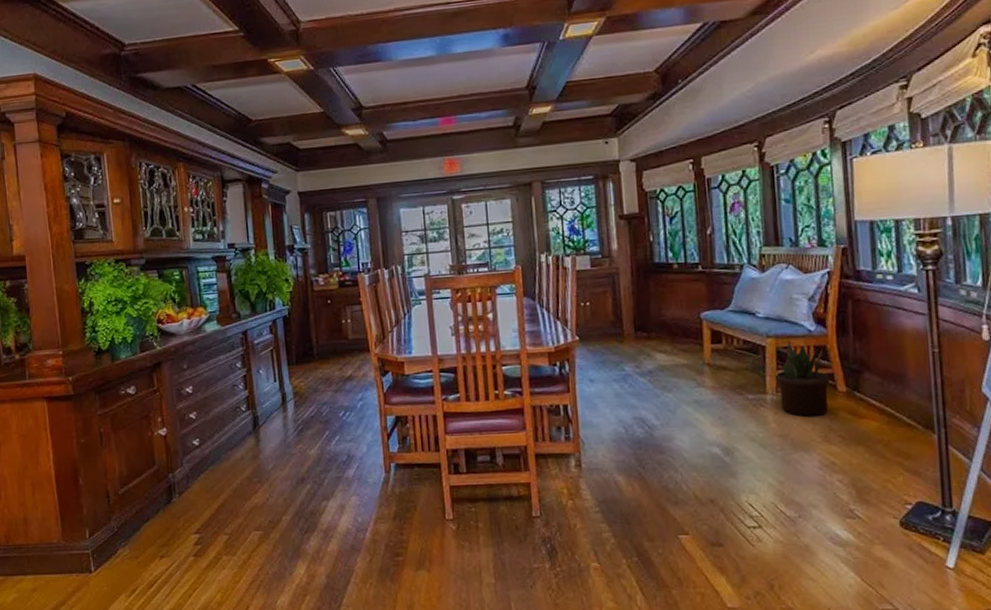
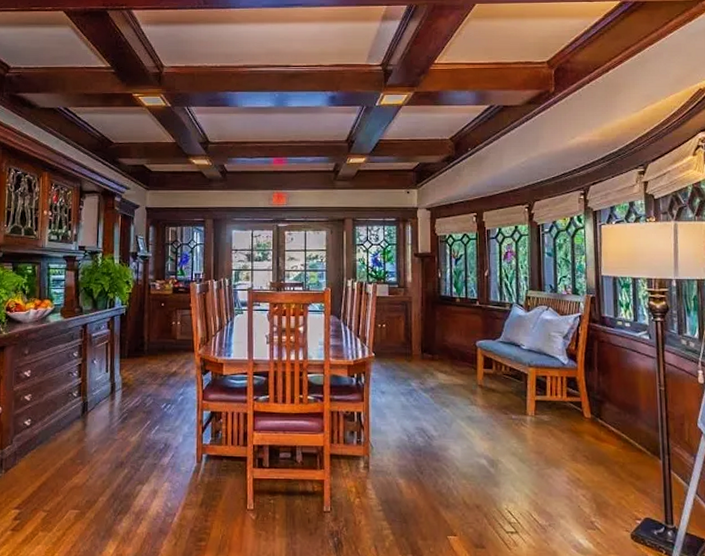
planter: present [776,339,830,416] -> none [535,370,578,437]

